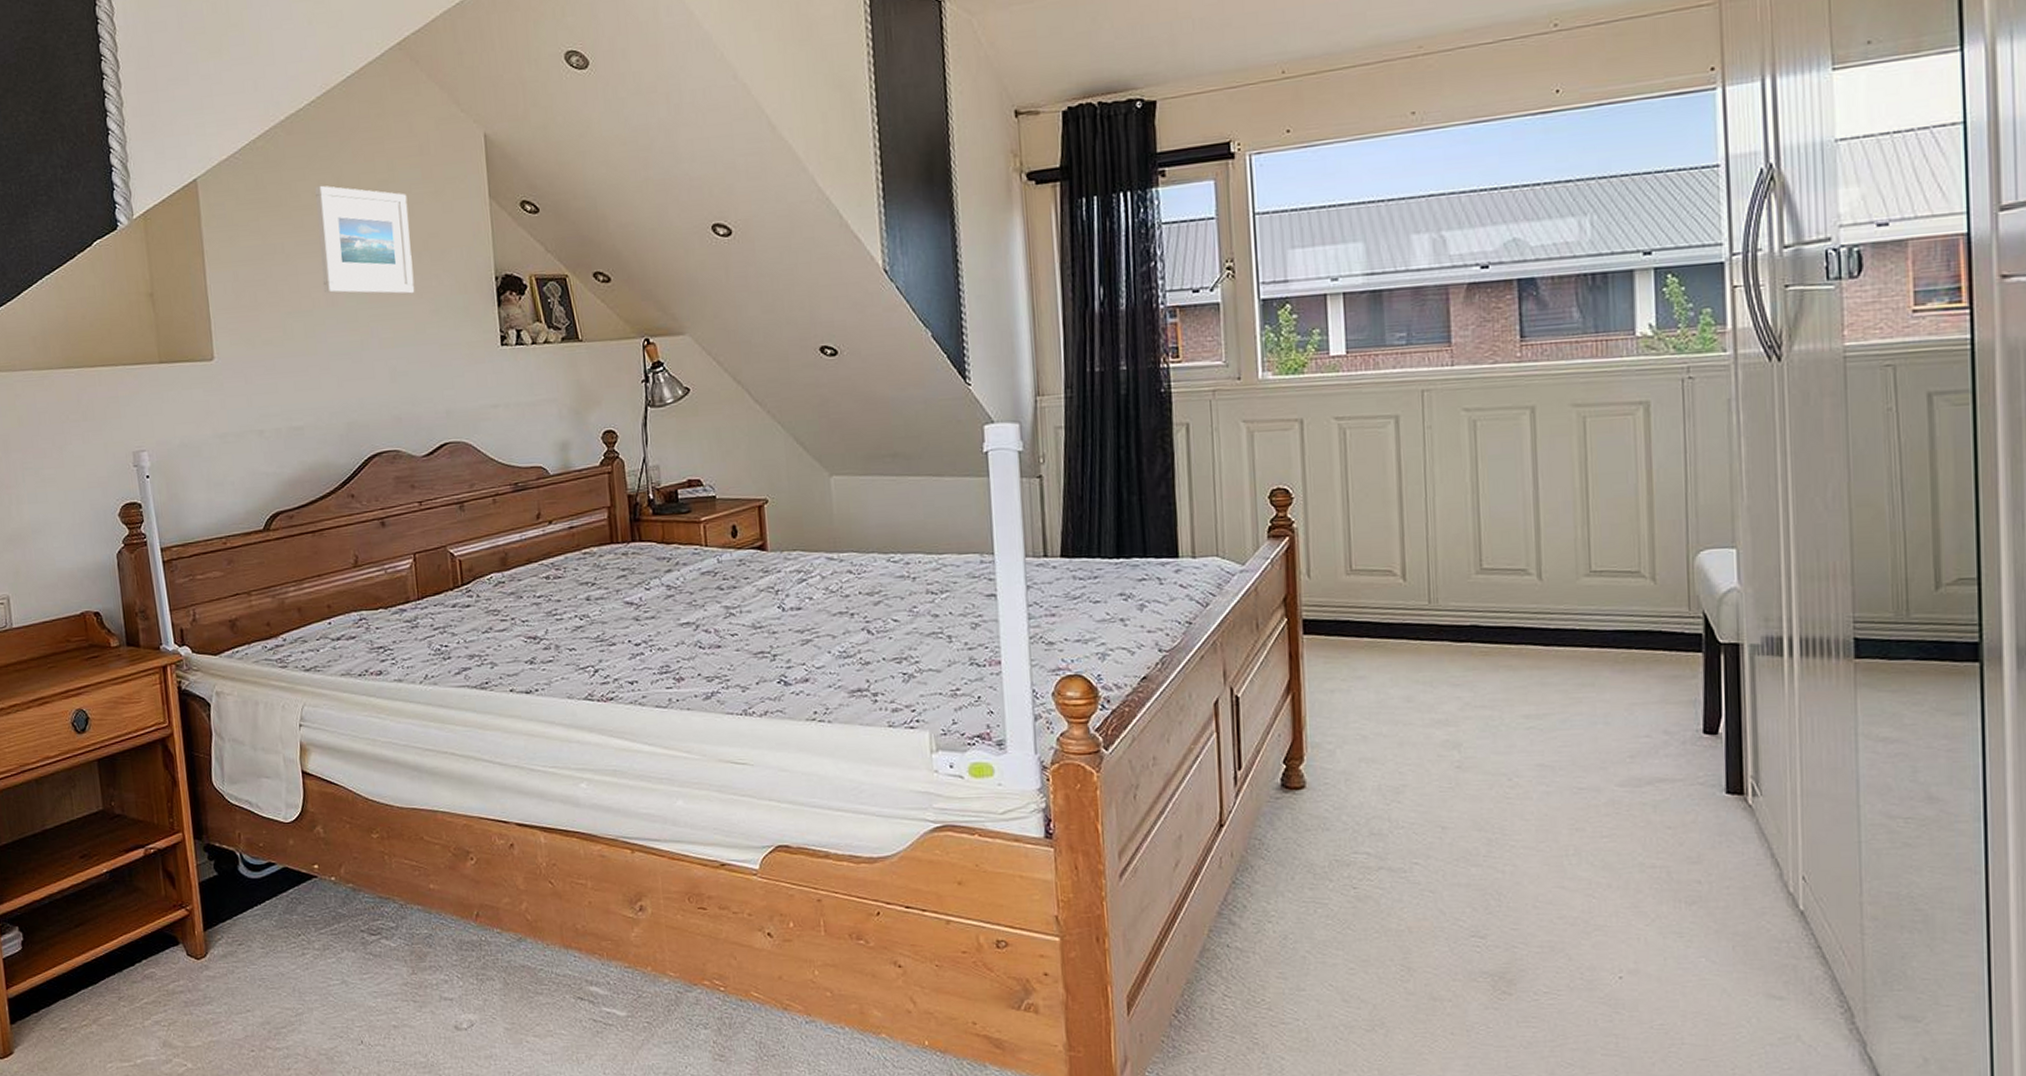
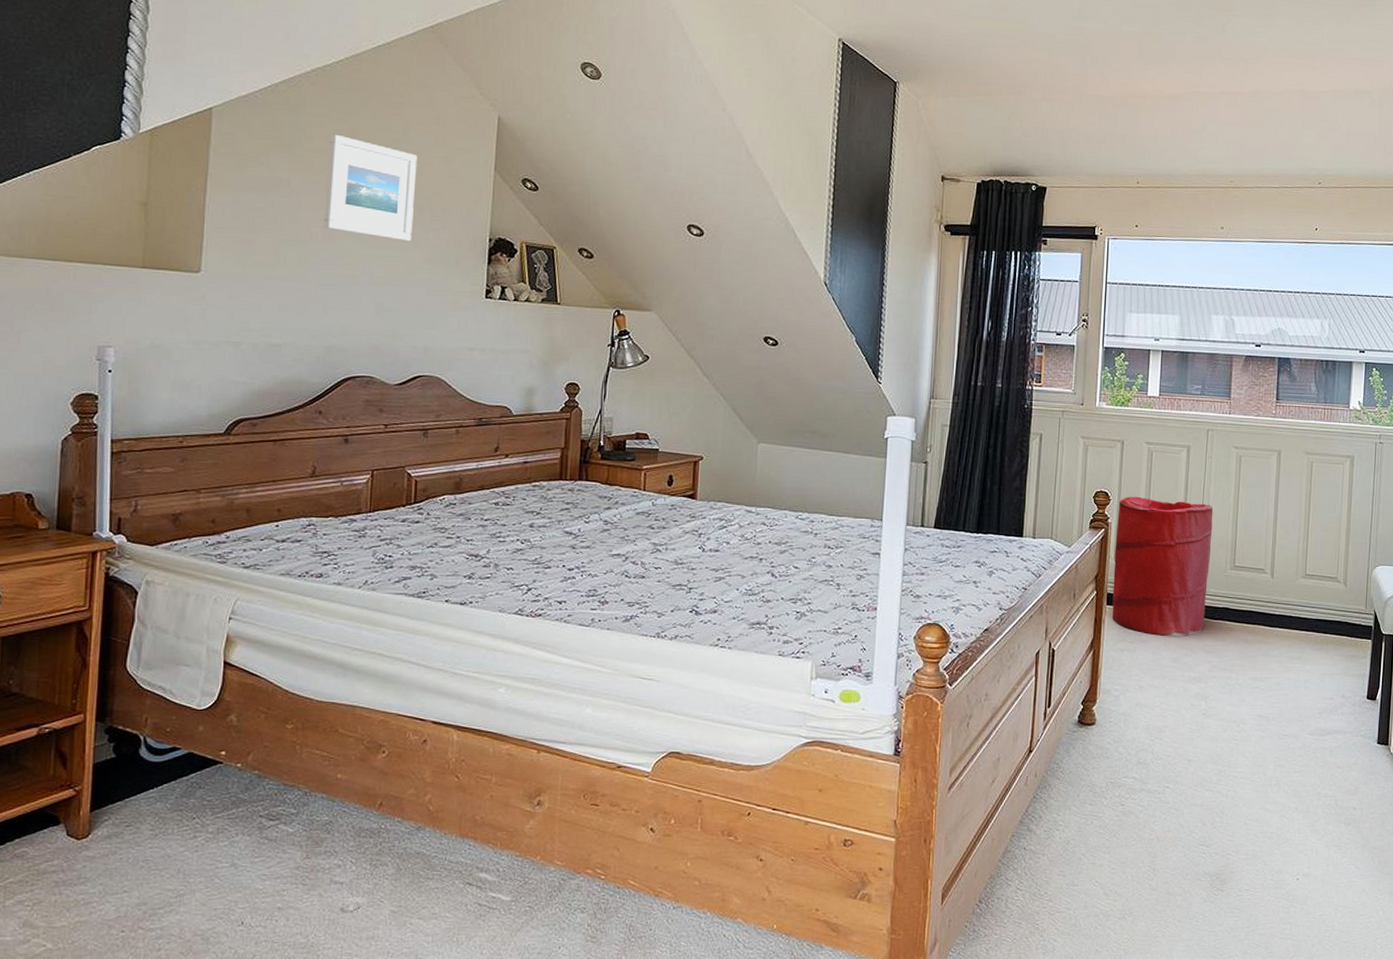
laundry hamper: none [1305,489,1446,670] -> present [1112,496,1213,637]

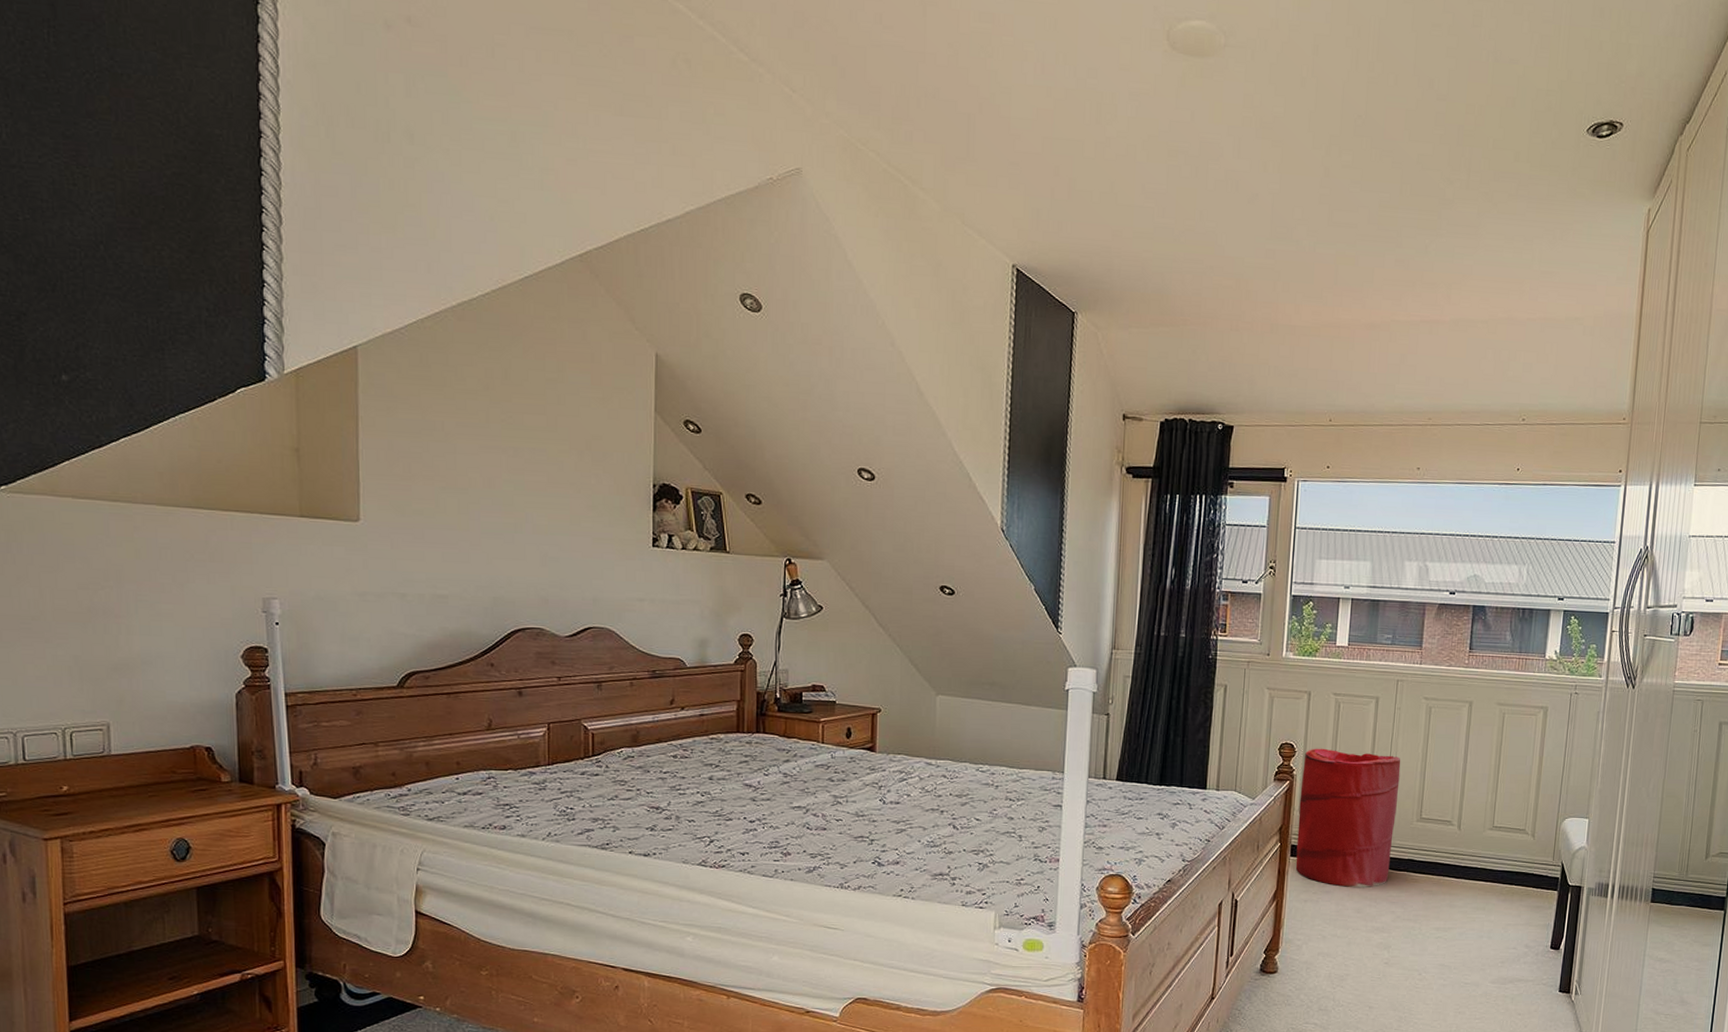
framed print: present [323,134,418,242] -> none [481,373,574,488]

